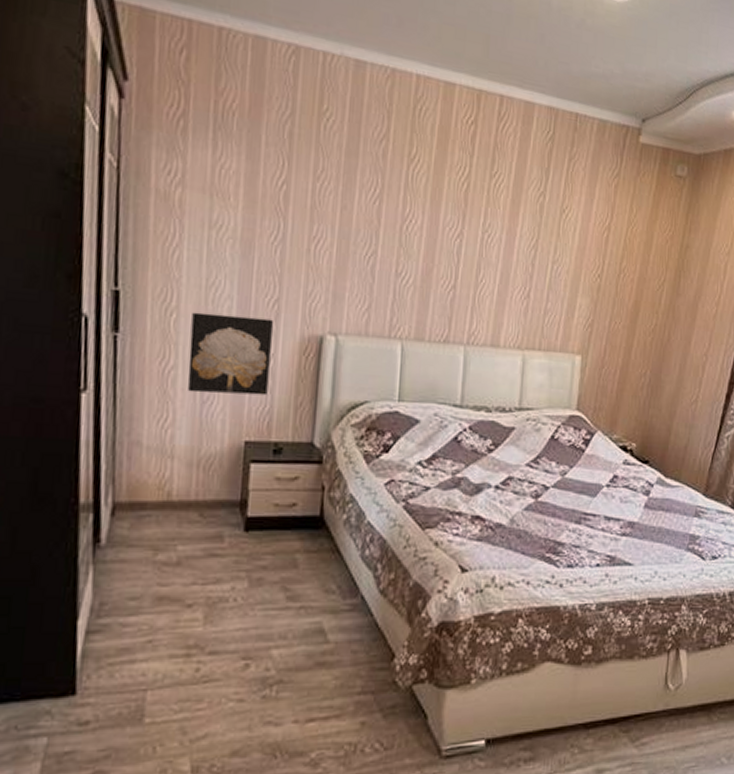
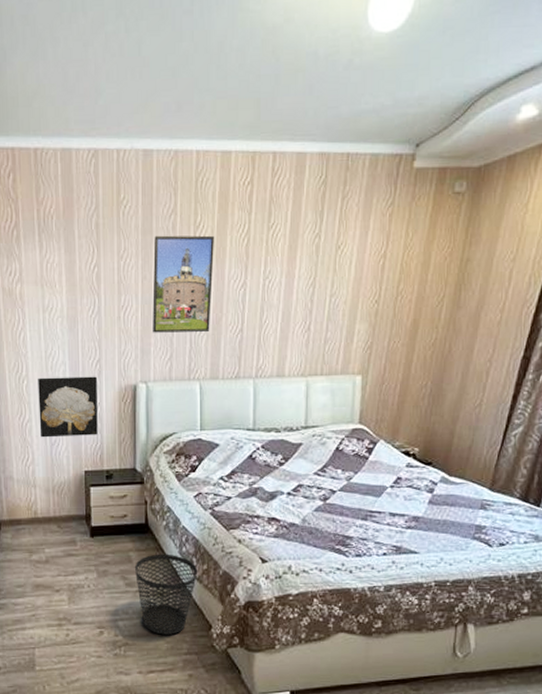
wastebasket: none [300,557,383,668] -> present [134,554,198,635]
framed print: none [349,160,430,283] -> present [152,235,214,333]

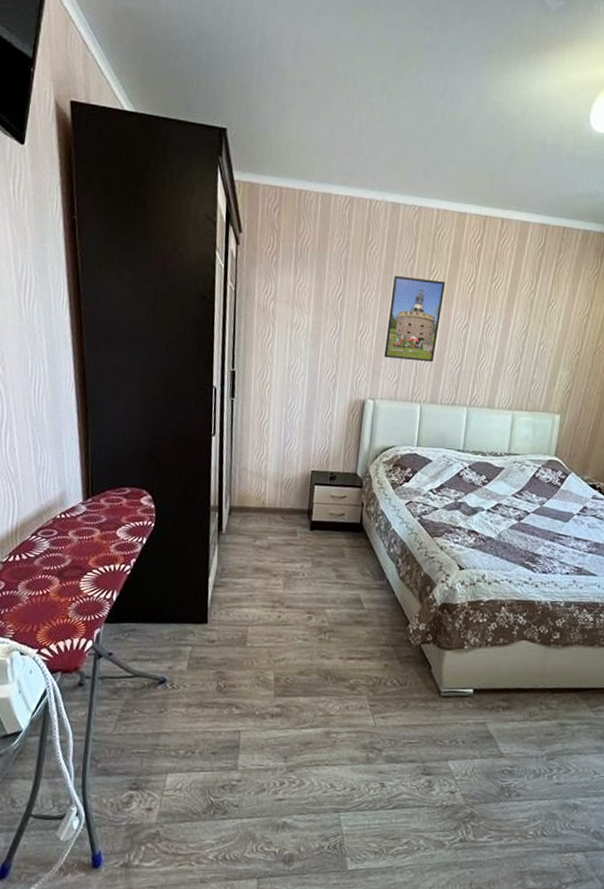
wall art: present [38,376,98,438] -> none [276,384,331,441]
wastebasket: present [134,554,198,635] -> none [346,551,403,626]

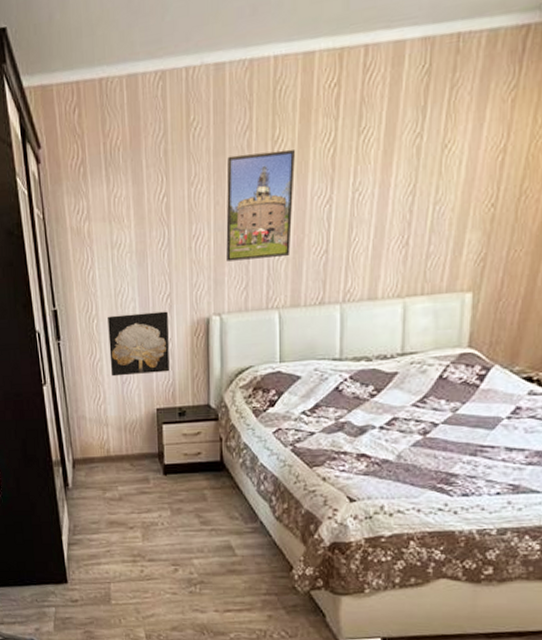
wall art: none [276,384,331,441] -> present [108,311,170,377]

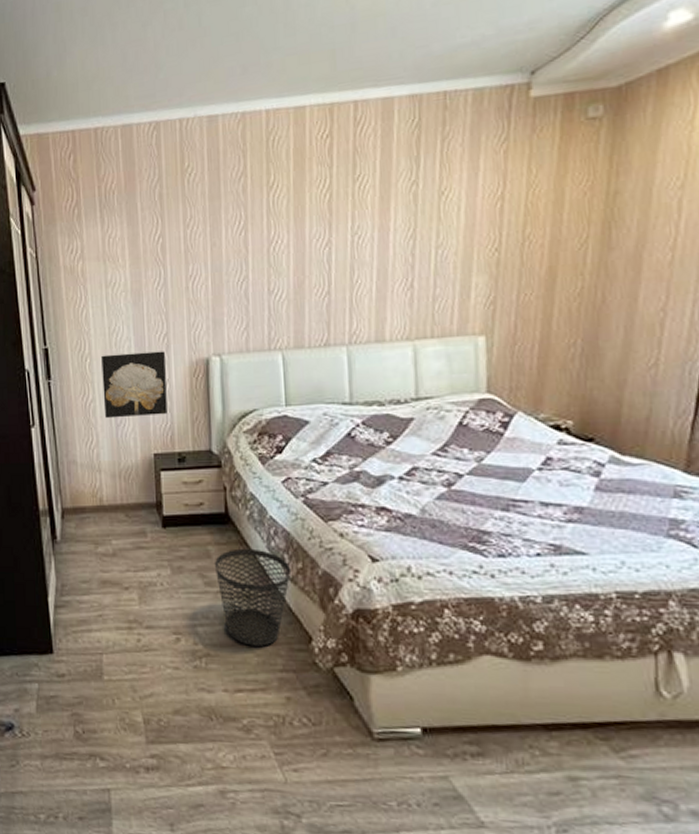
wastebasket: none [209,492,278,574] -> present [214,548,292,646]
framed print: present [226,149,295,262] -> none [222,195,292,302]

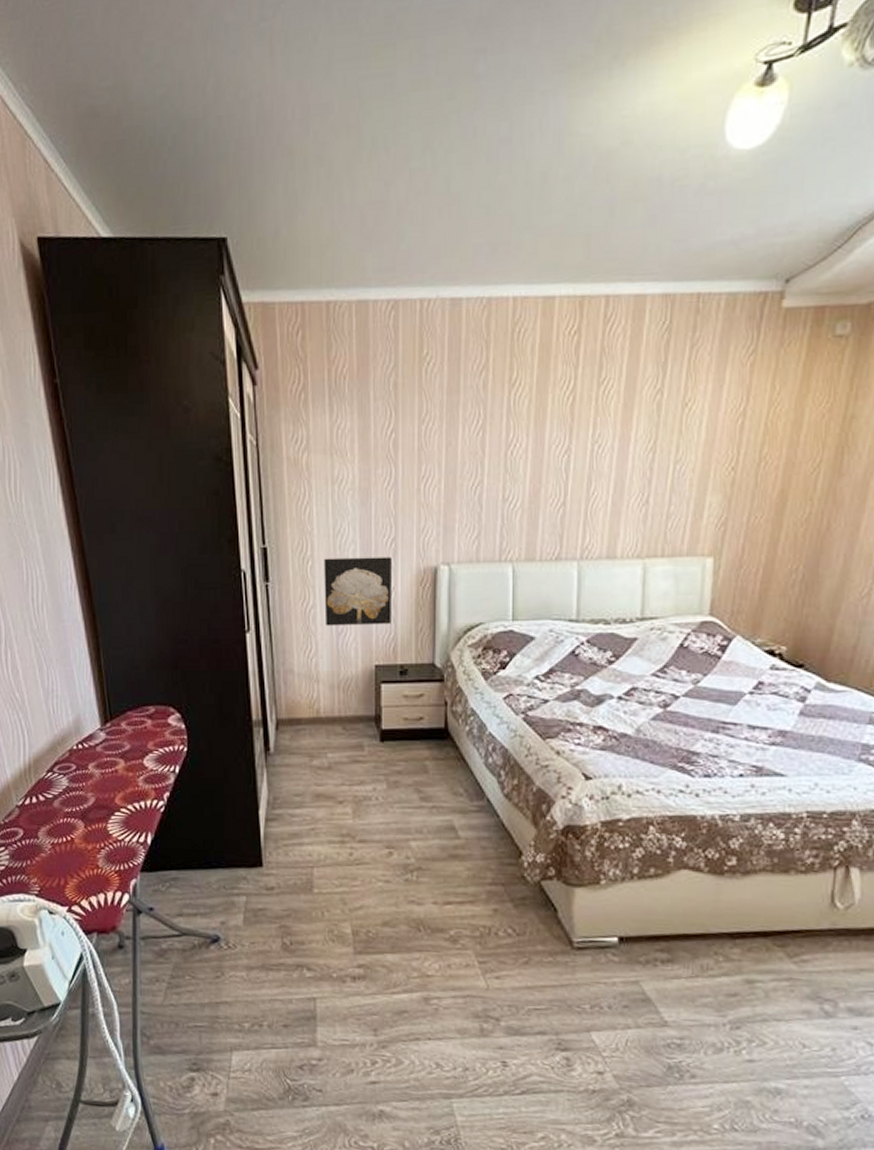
wastebasket: present [214,548,292,646] -> none [430,764,507,860]

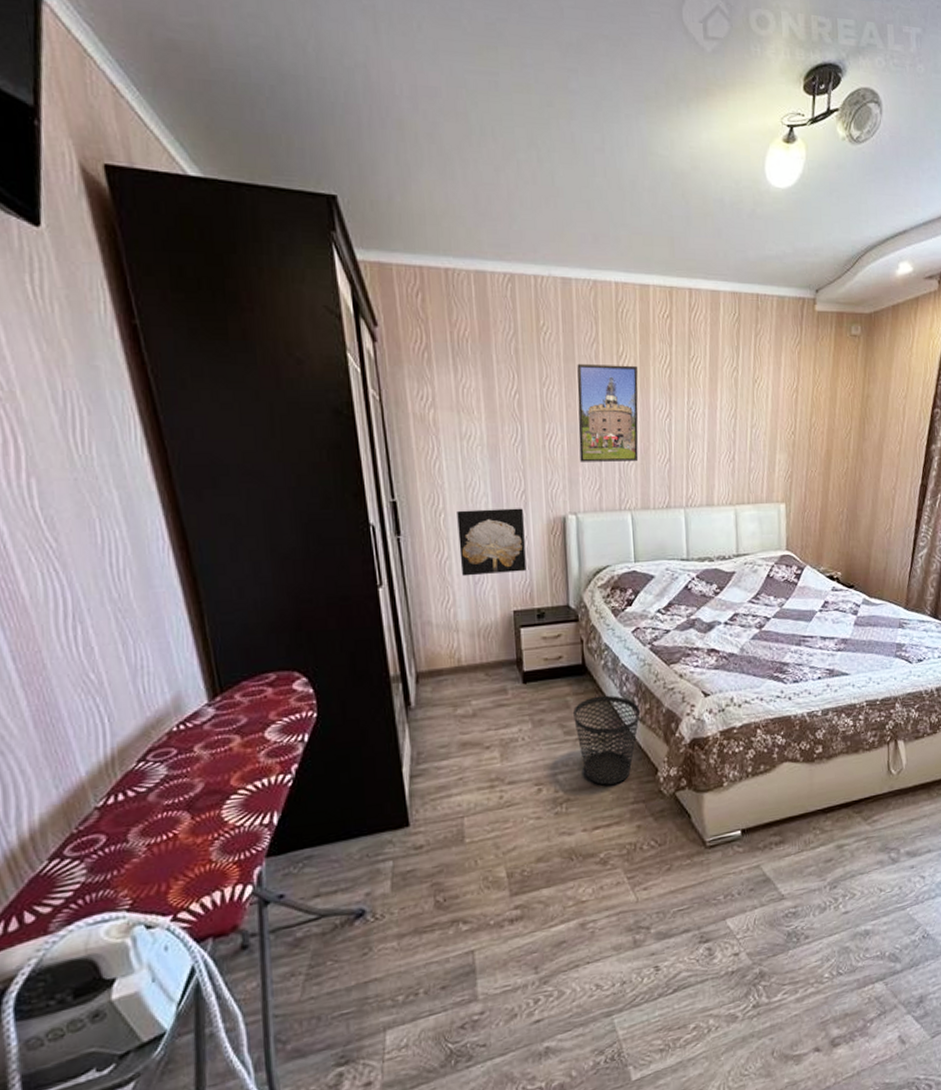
wastebasket: none [430,764,507,860] -> present [572,695,641,785]
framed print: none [458,394,532,507] -> present [577,363,639,462]

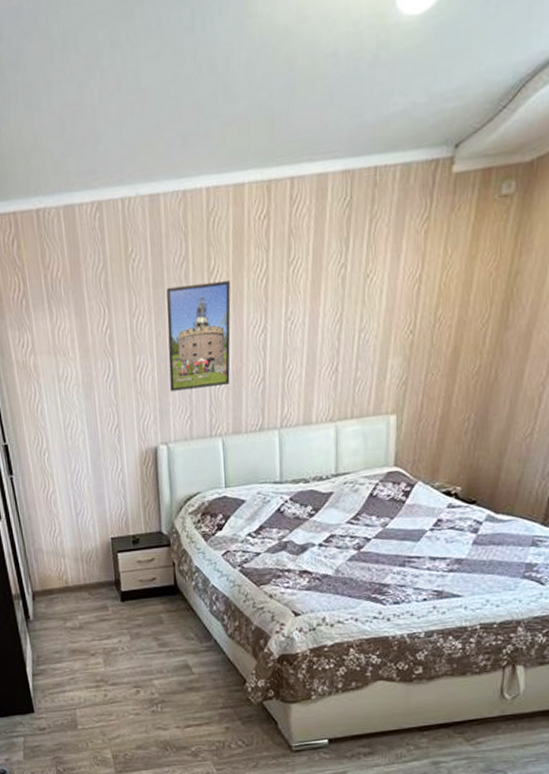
wall art: present [457,508,527,577] -> none [58,442,122,509]
wastebasket: present [572,695,641,785] -> none [166,613,230,691]

